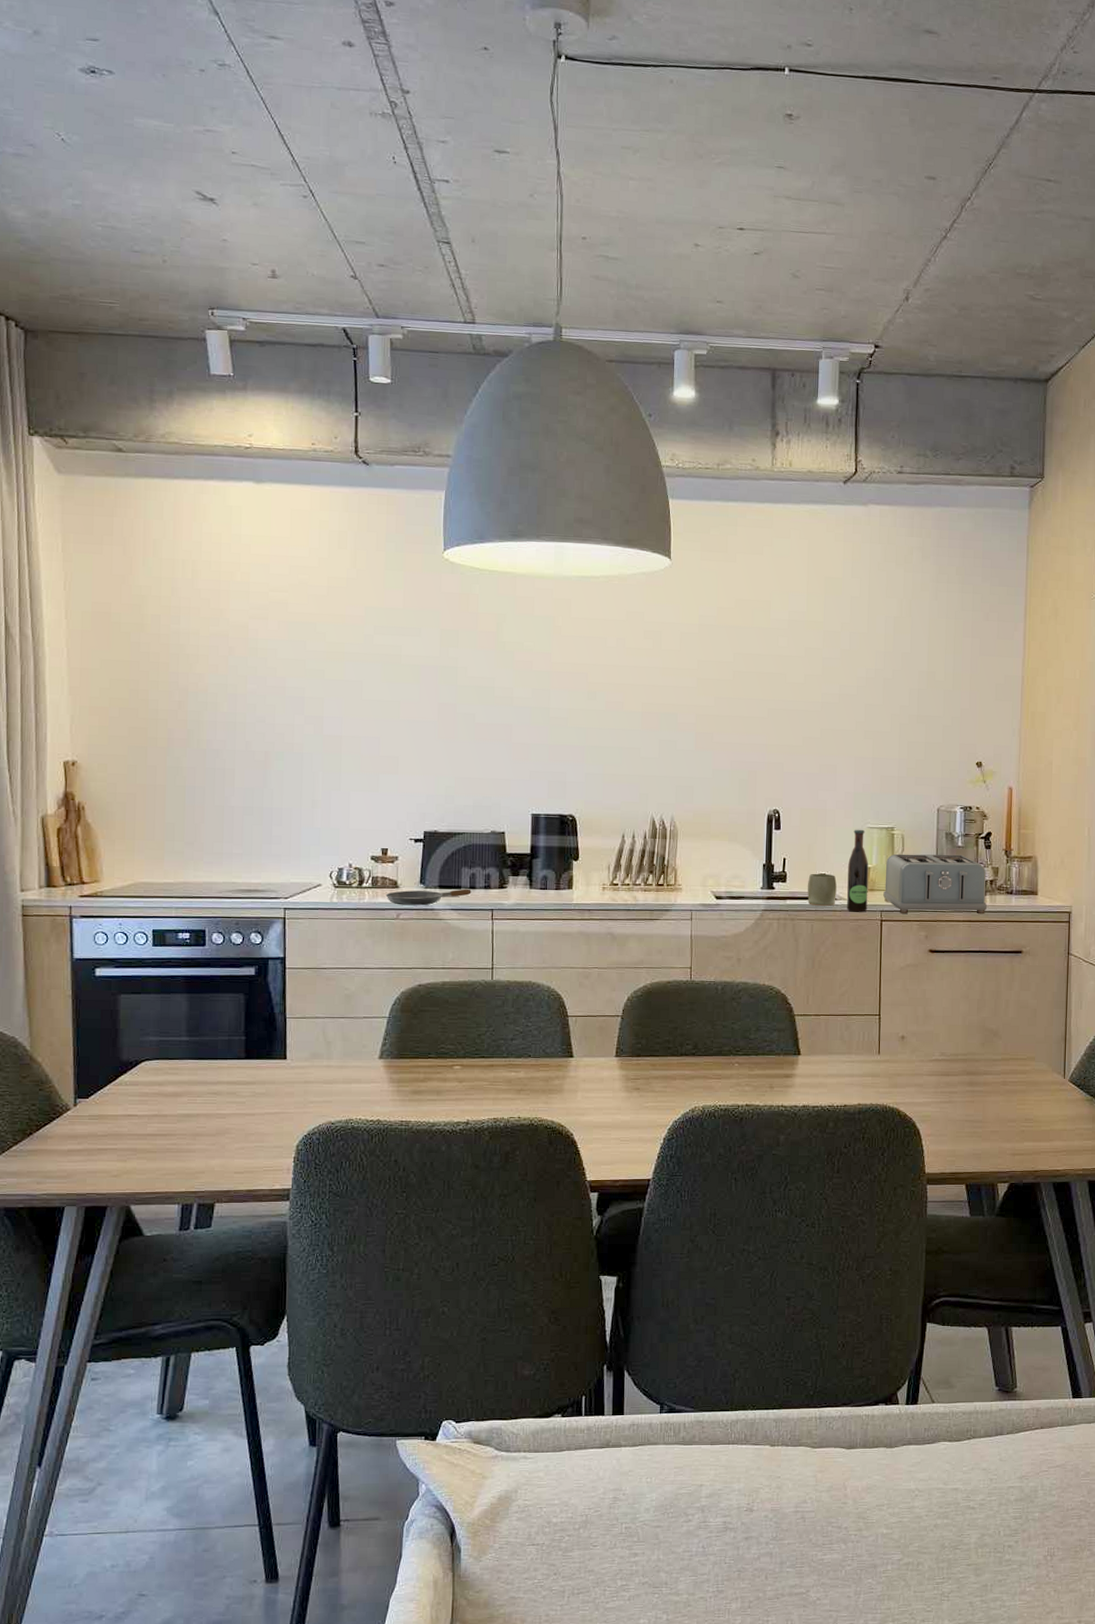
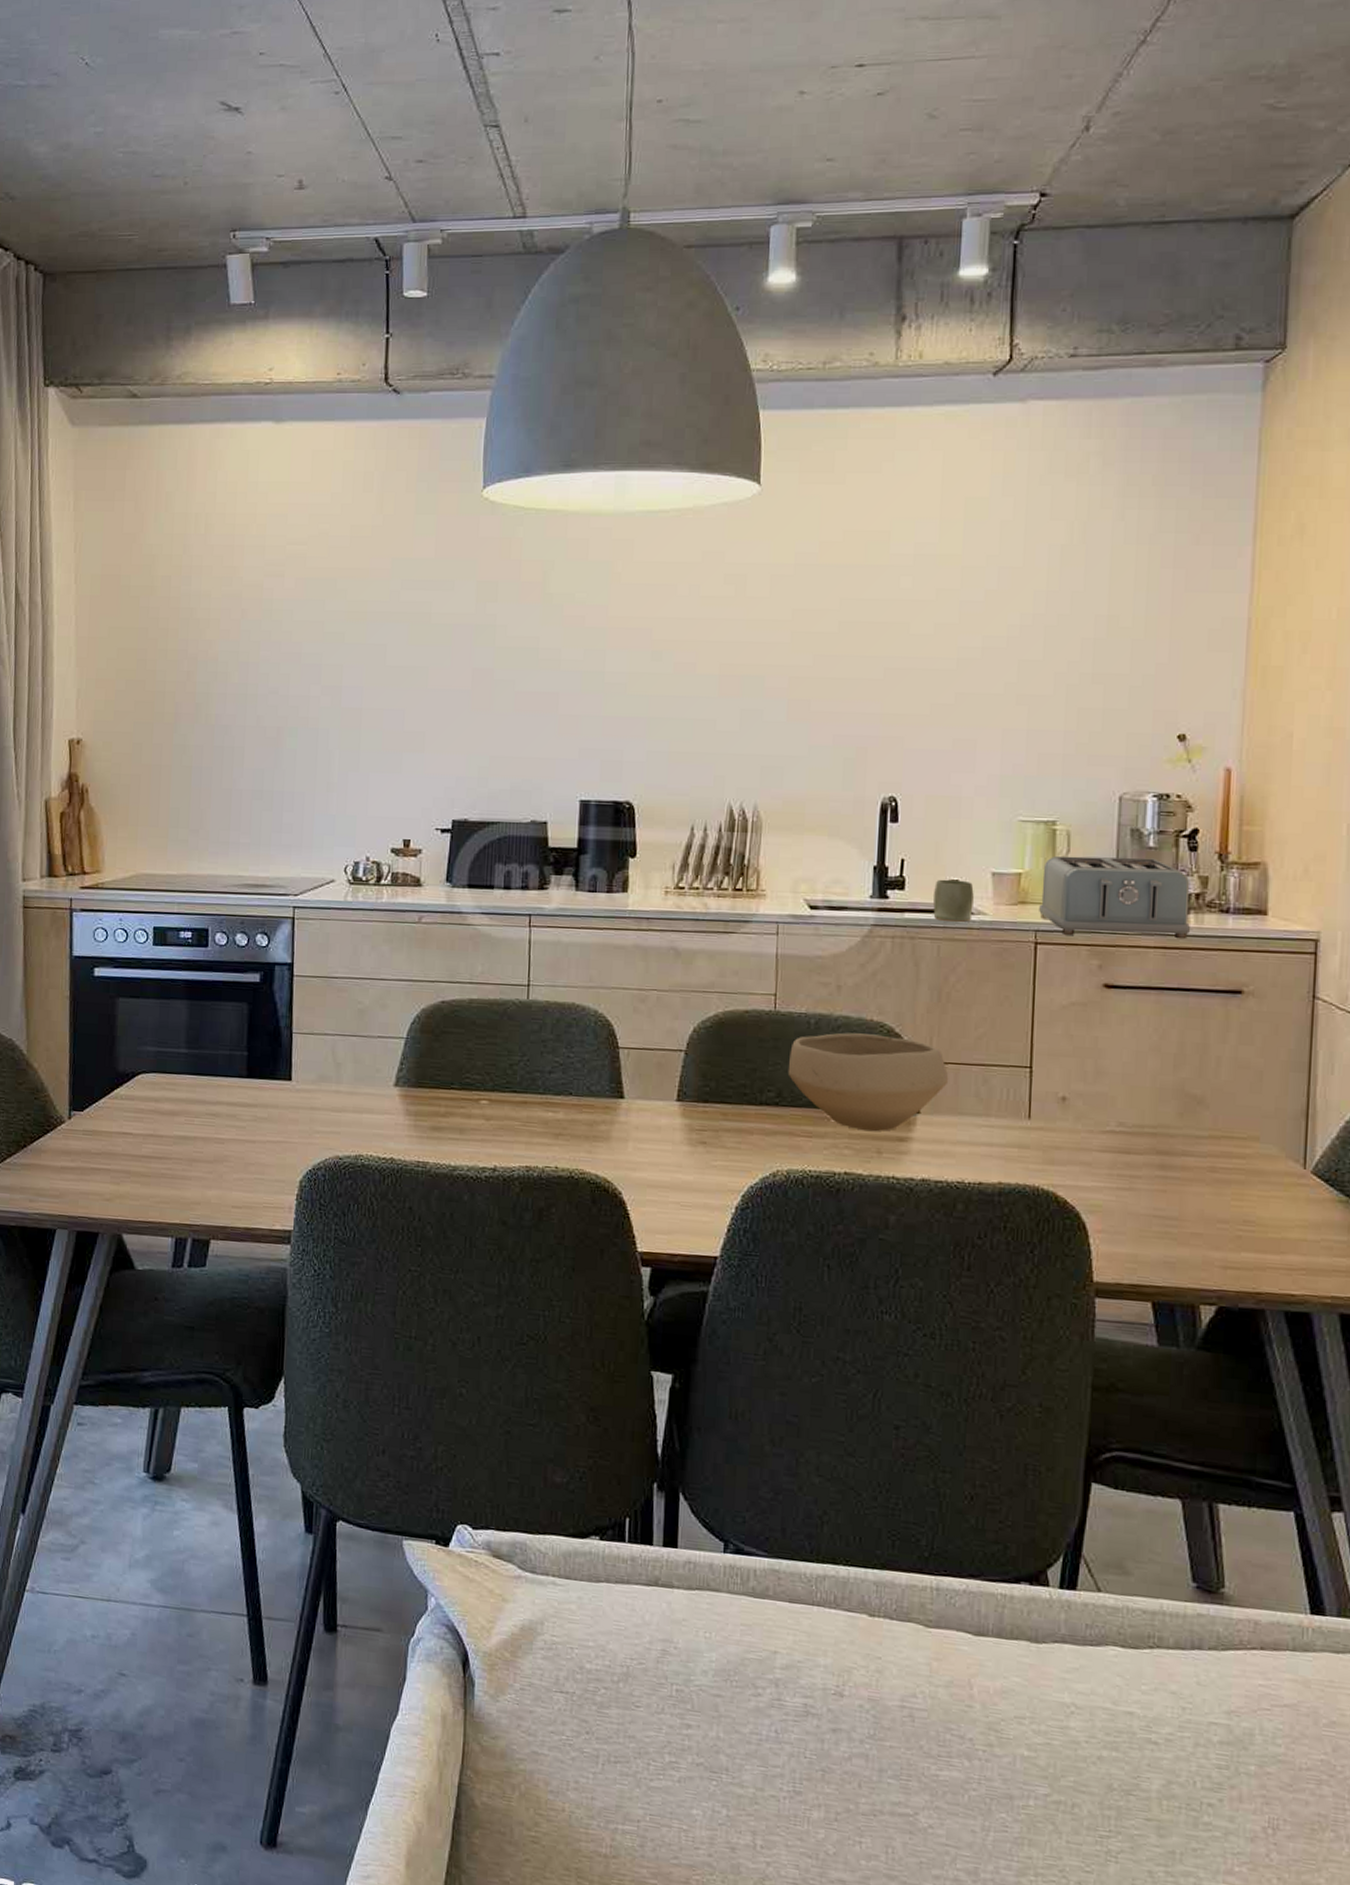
frying pan: present [385,889,472,906] -> none [406,889,506,908]
bowl: none [701,995,821,1072] -> present [787,1032,949,1132]
bottle: present [847,829,869,912] -> none [987,822,1020,931]

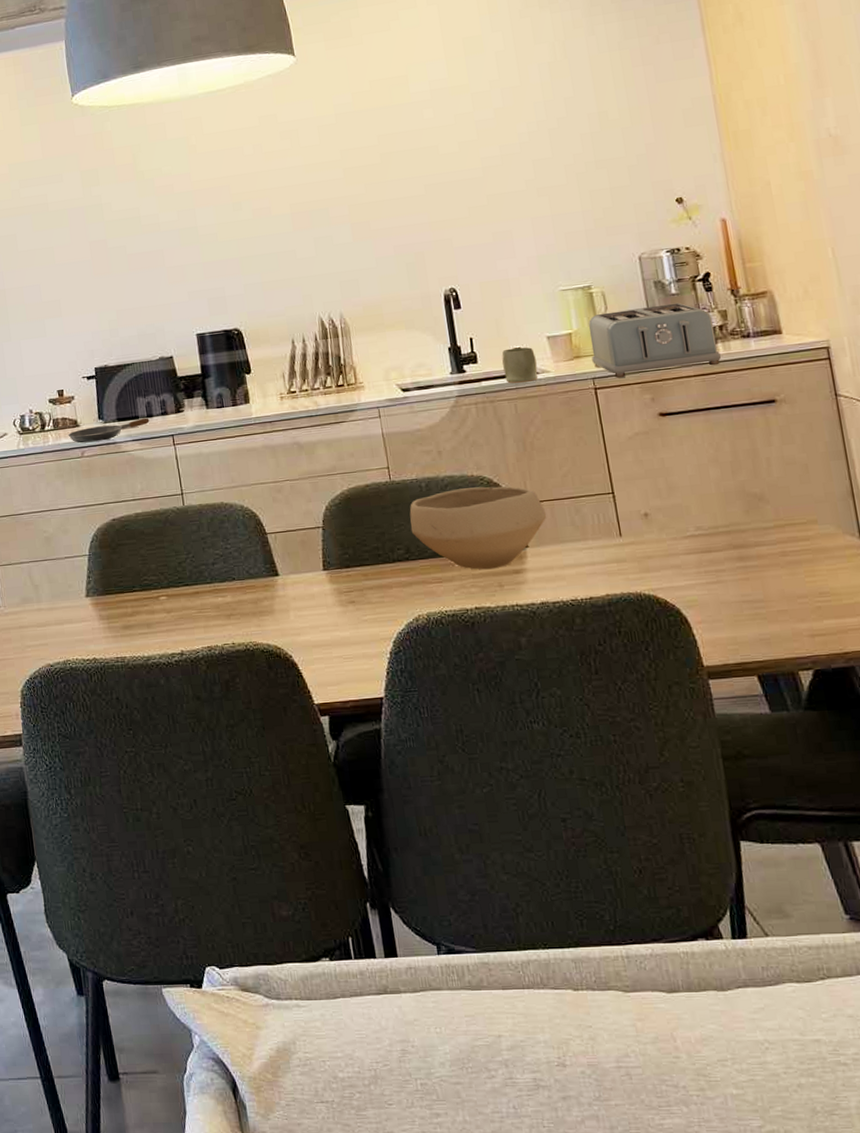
frying pan: none [406,889,506,908] -> present [68,417,150,443]

